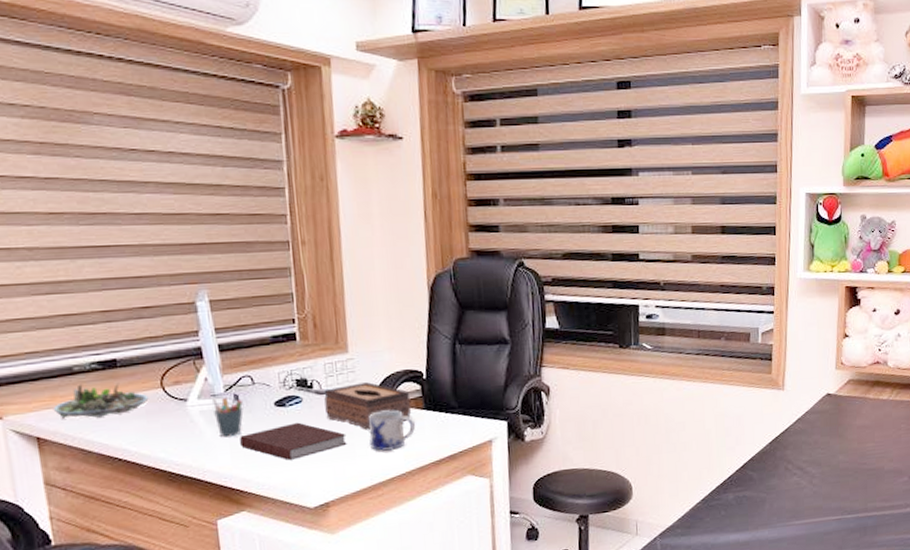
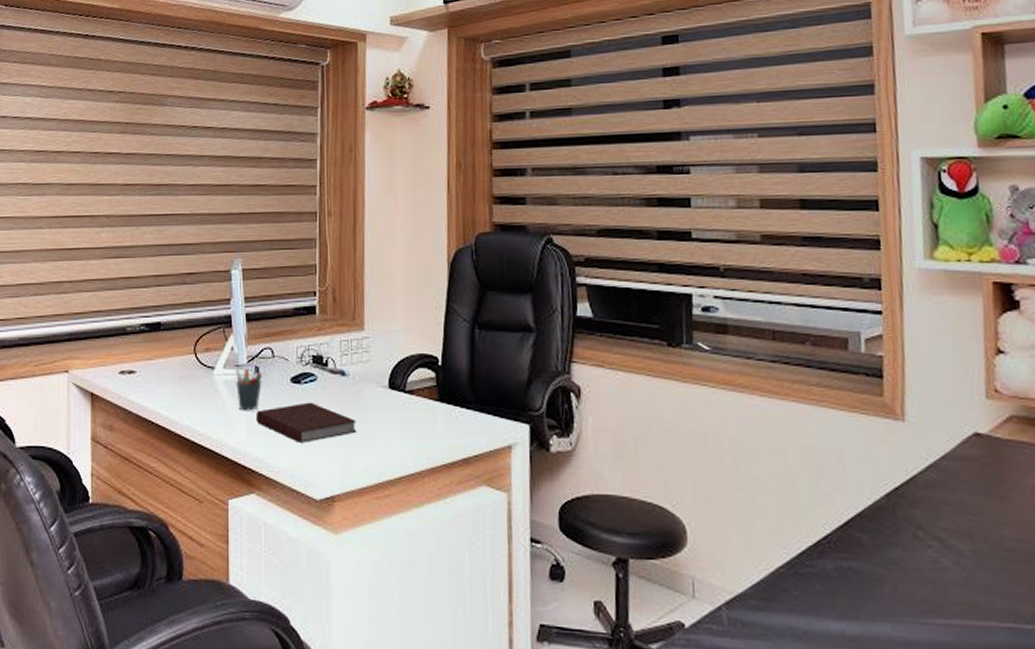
succulent planter: present [52,383,149,419] -> none [106,344,183,378]
tissue box: present [324,382,412,430] -> none [338,365,425,418]
mug: present [369,409,416,451] -> none [379,398,429,444]

